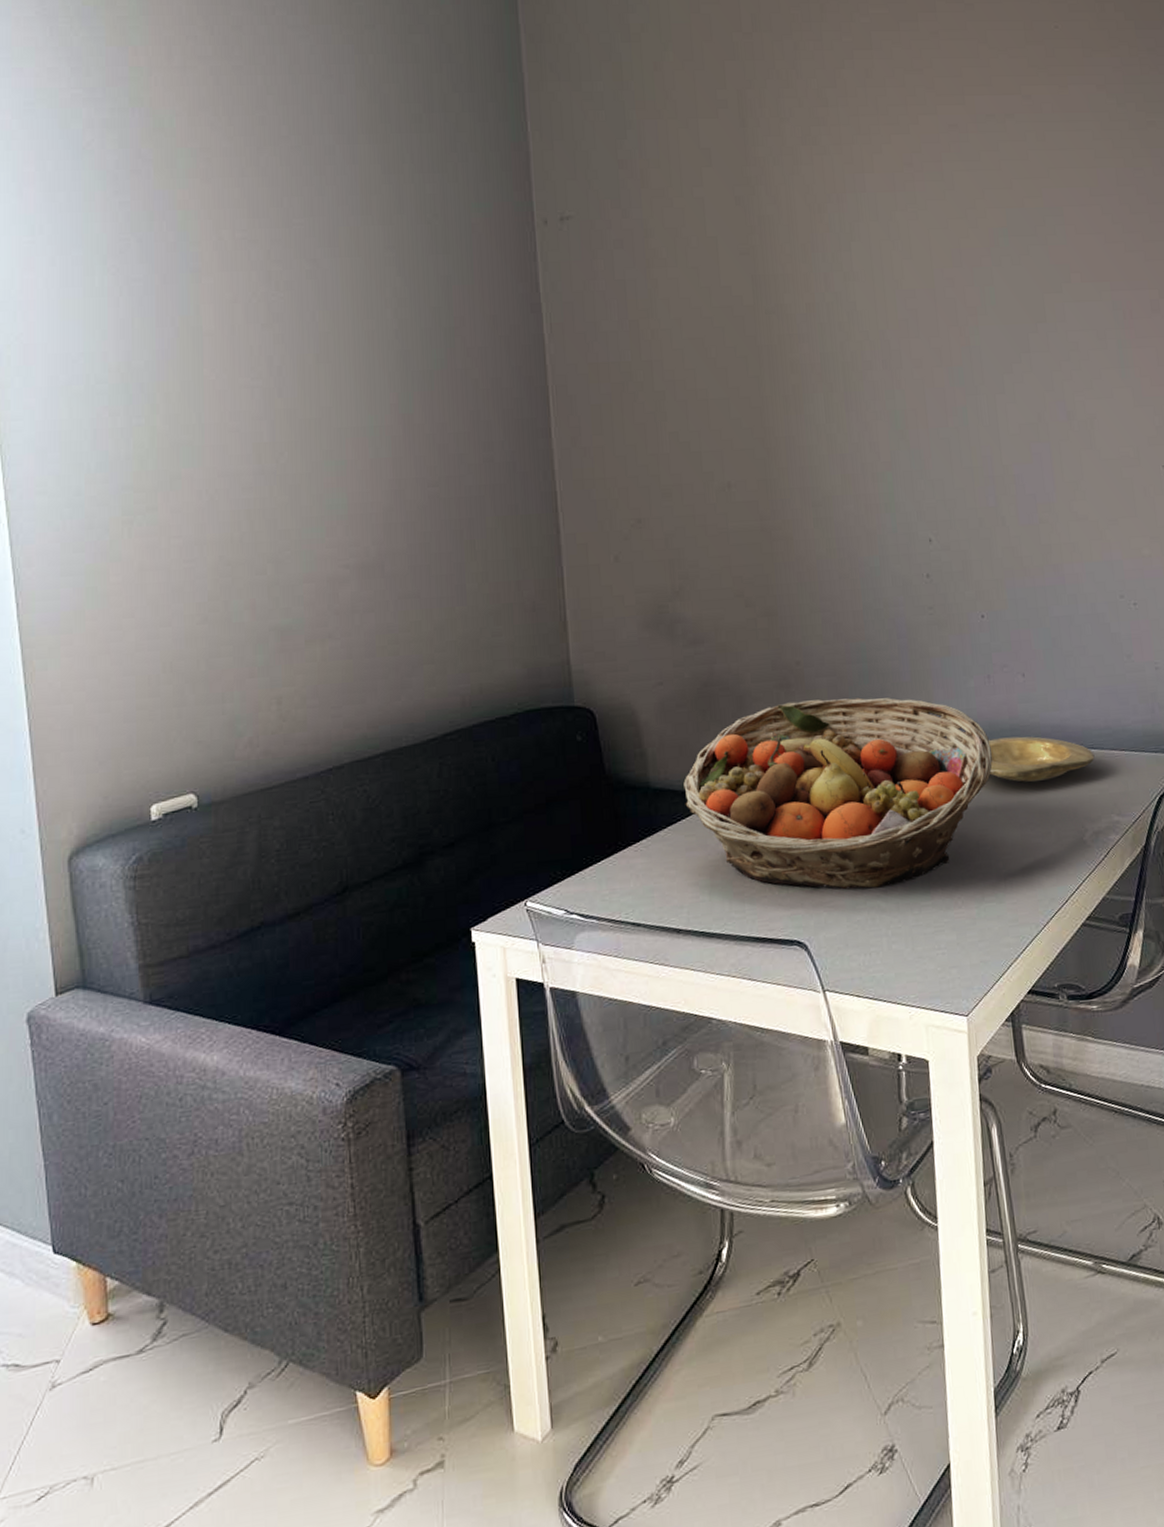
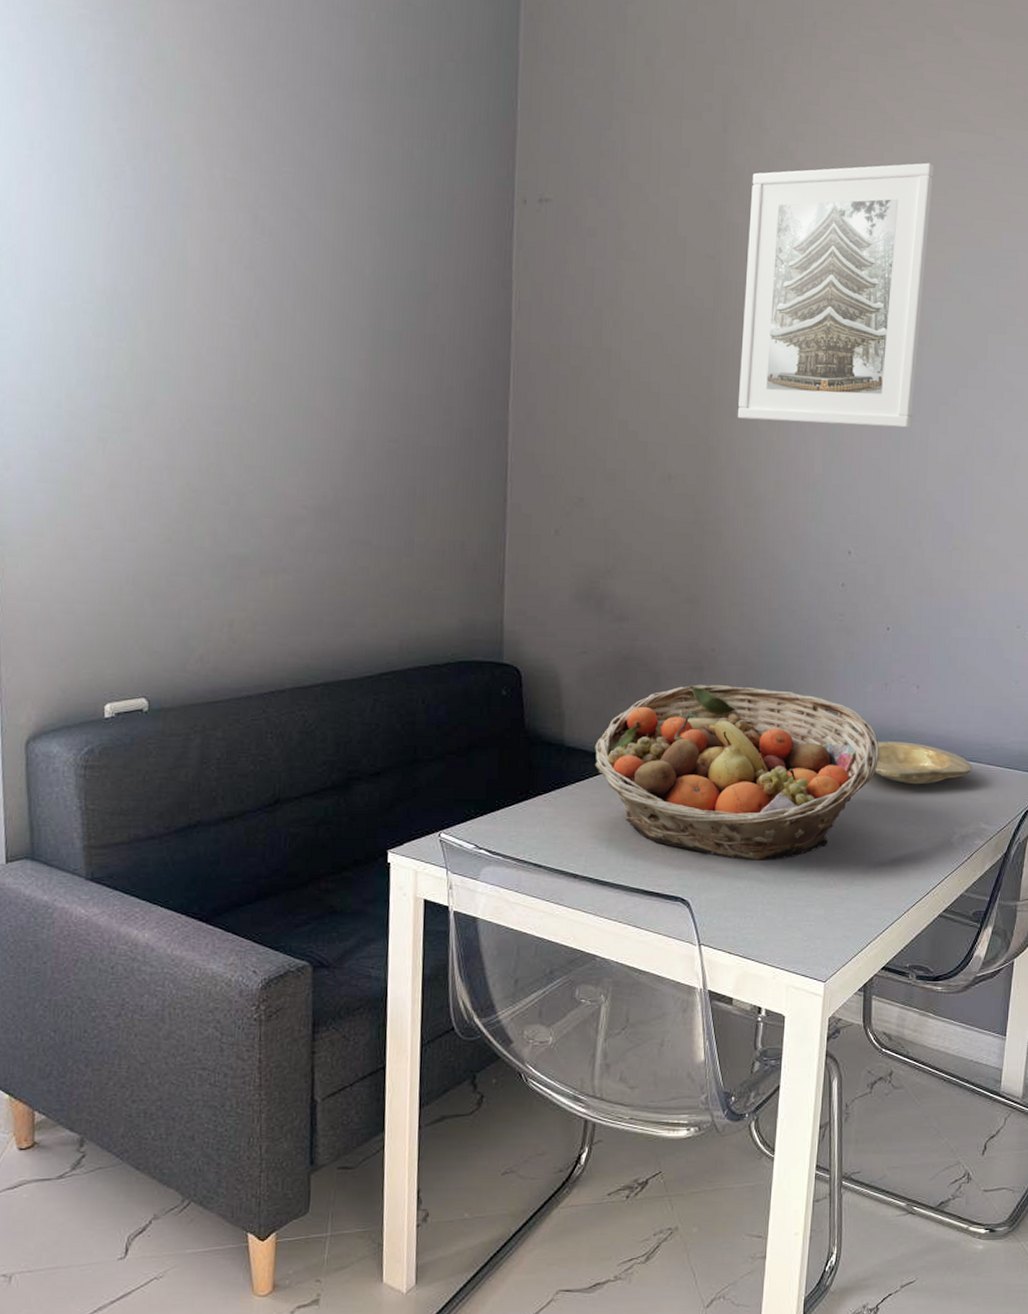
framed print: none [777,130,977,415] -> present [737,162,934,428]

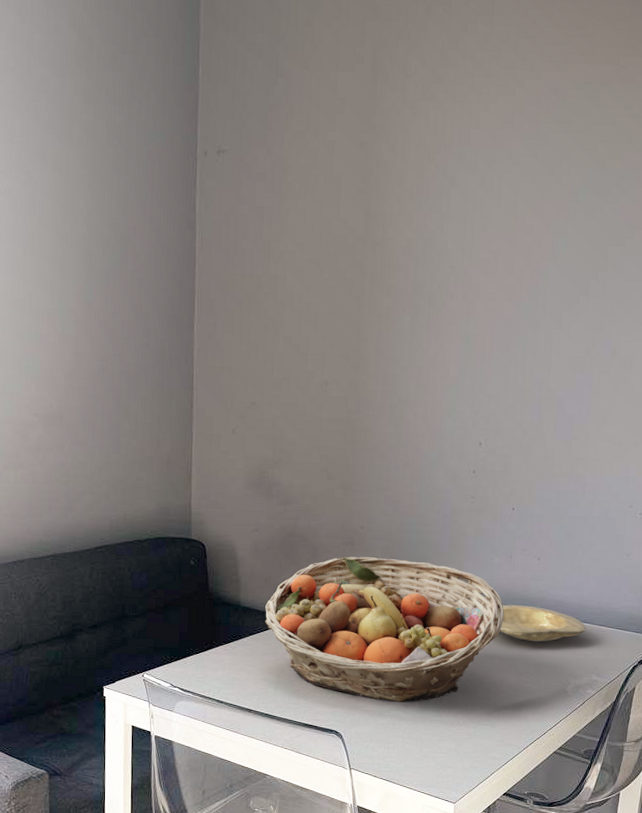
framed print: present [737,162,934,428] -> none [384,94,562,334]

